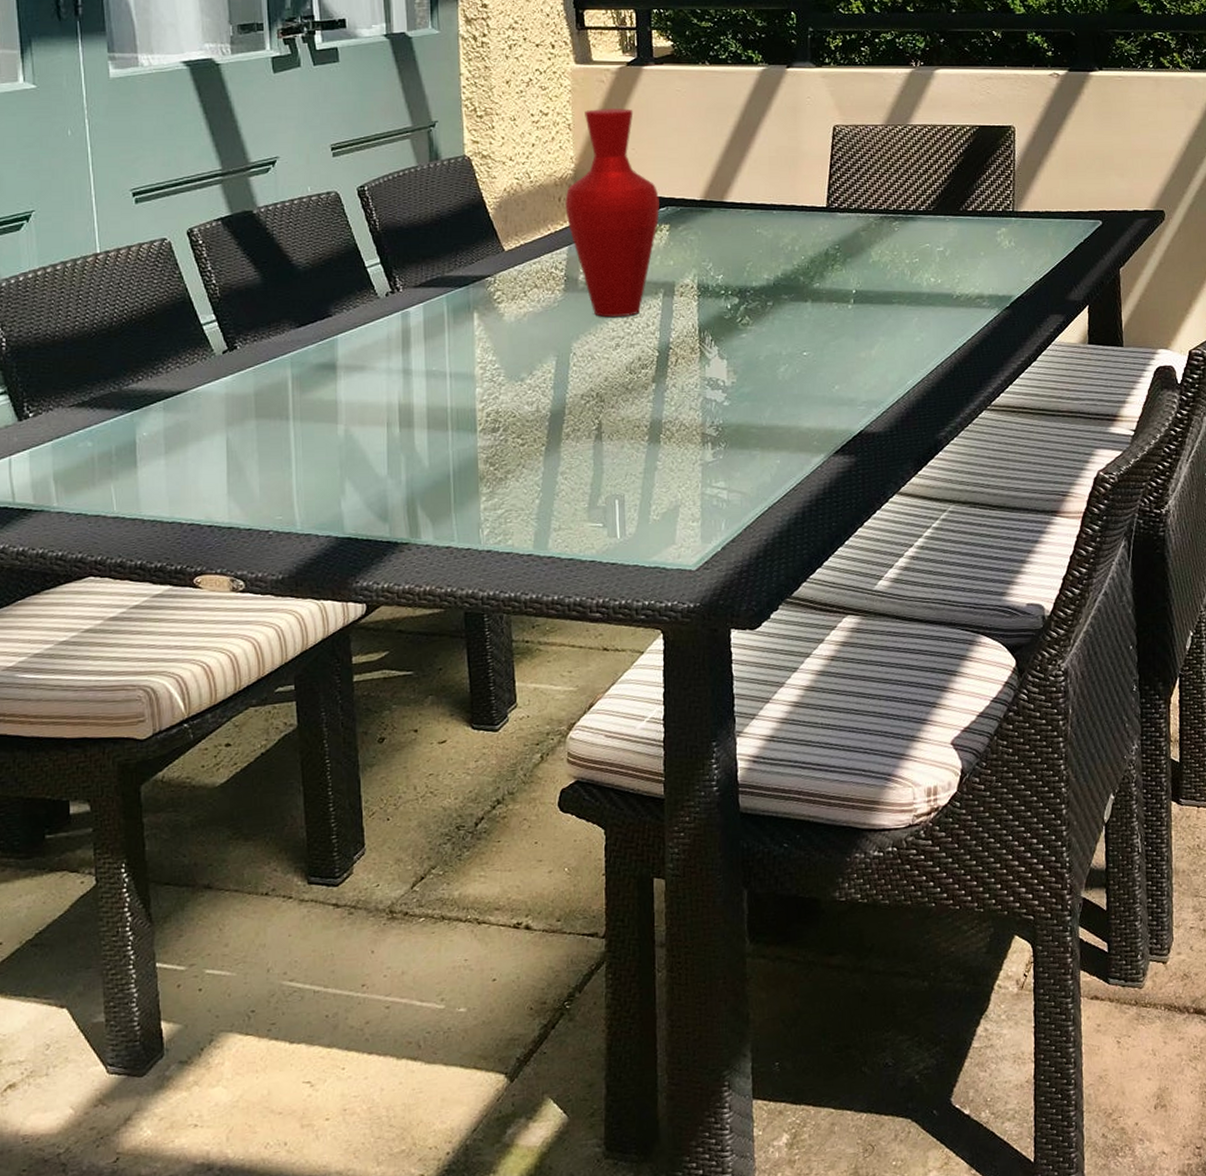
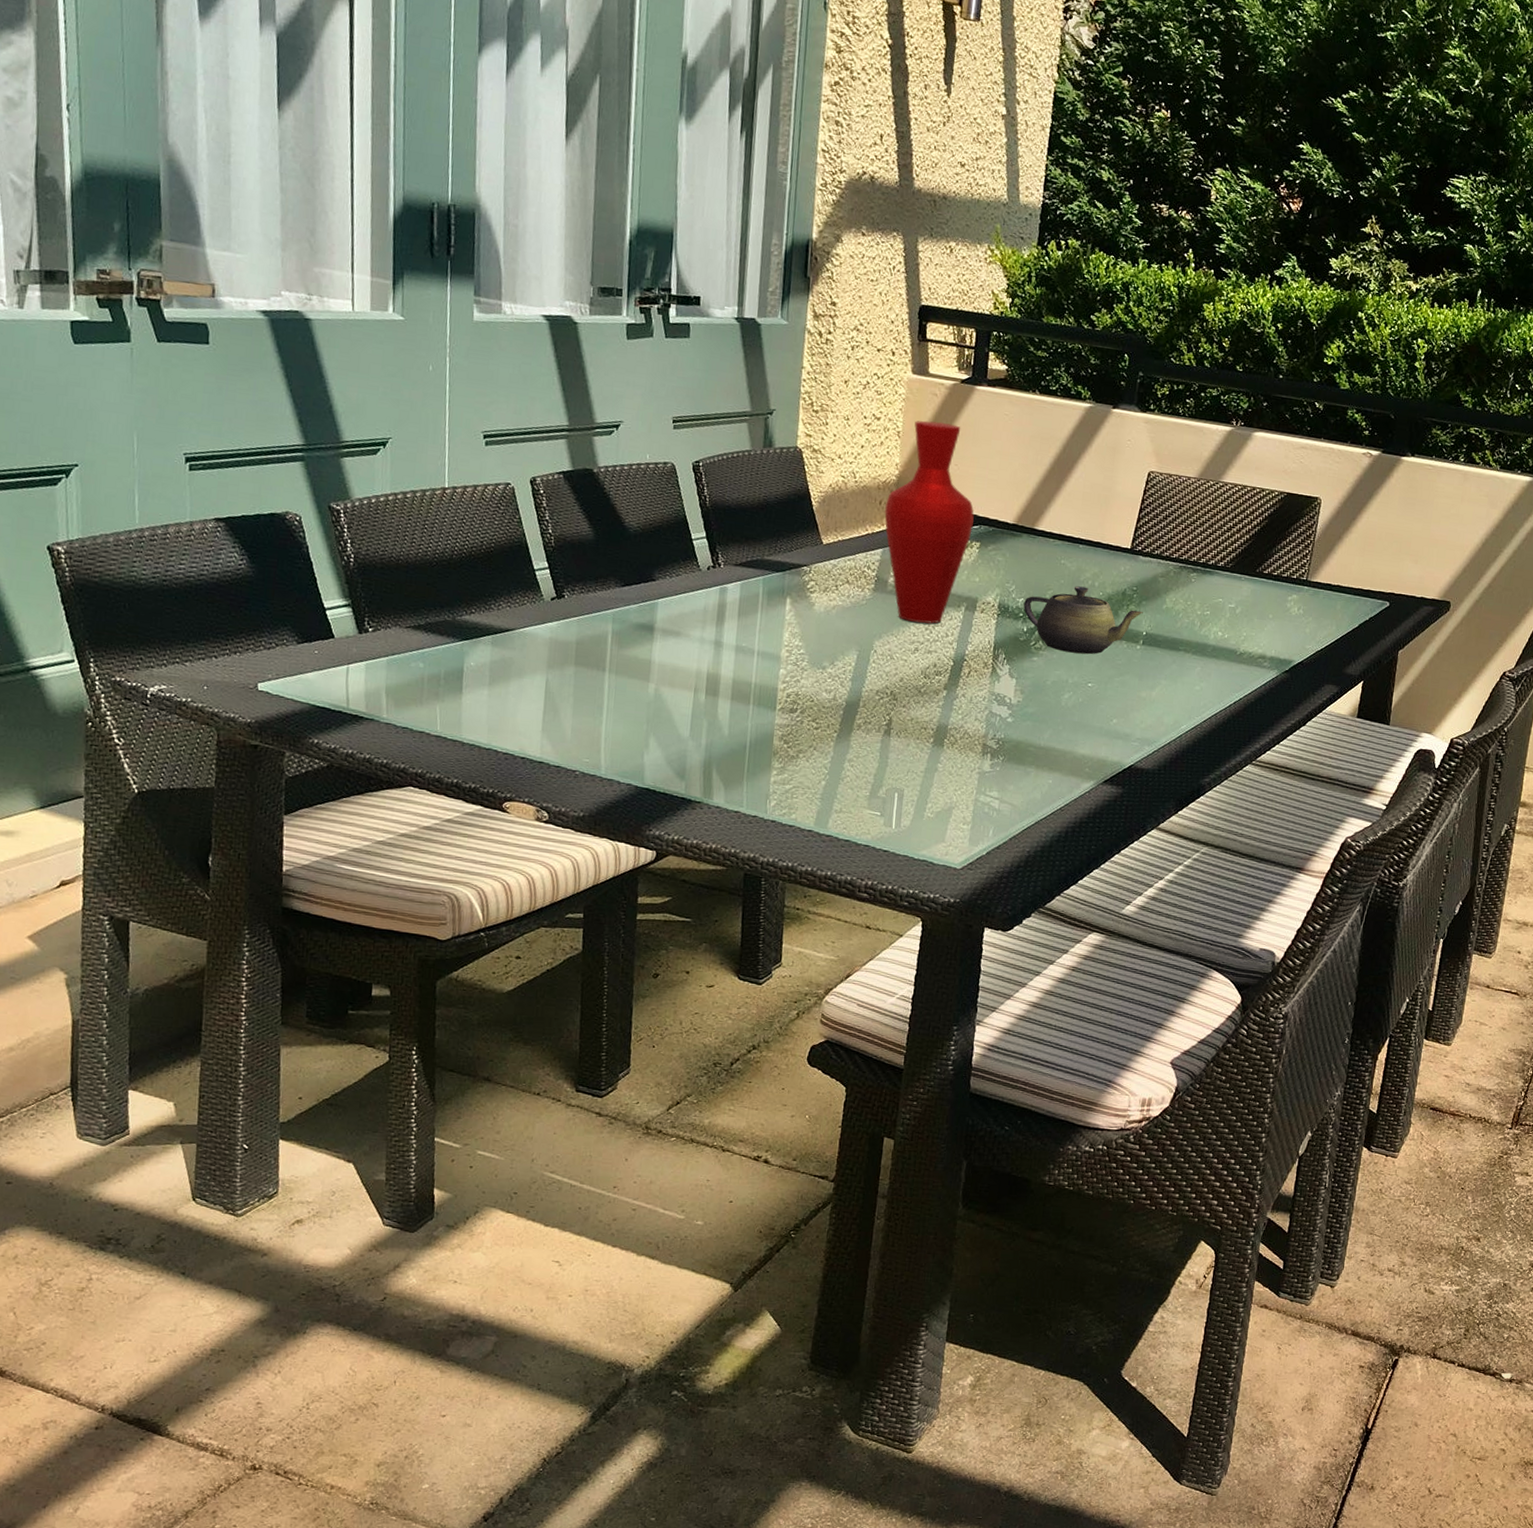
teapot: none [724,253,850,324] -> present [1023,586,1143,655]

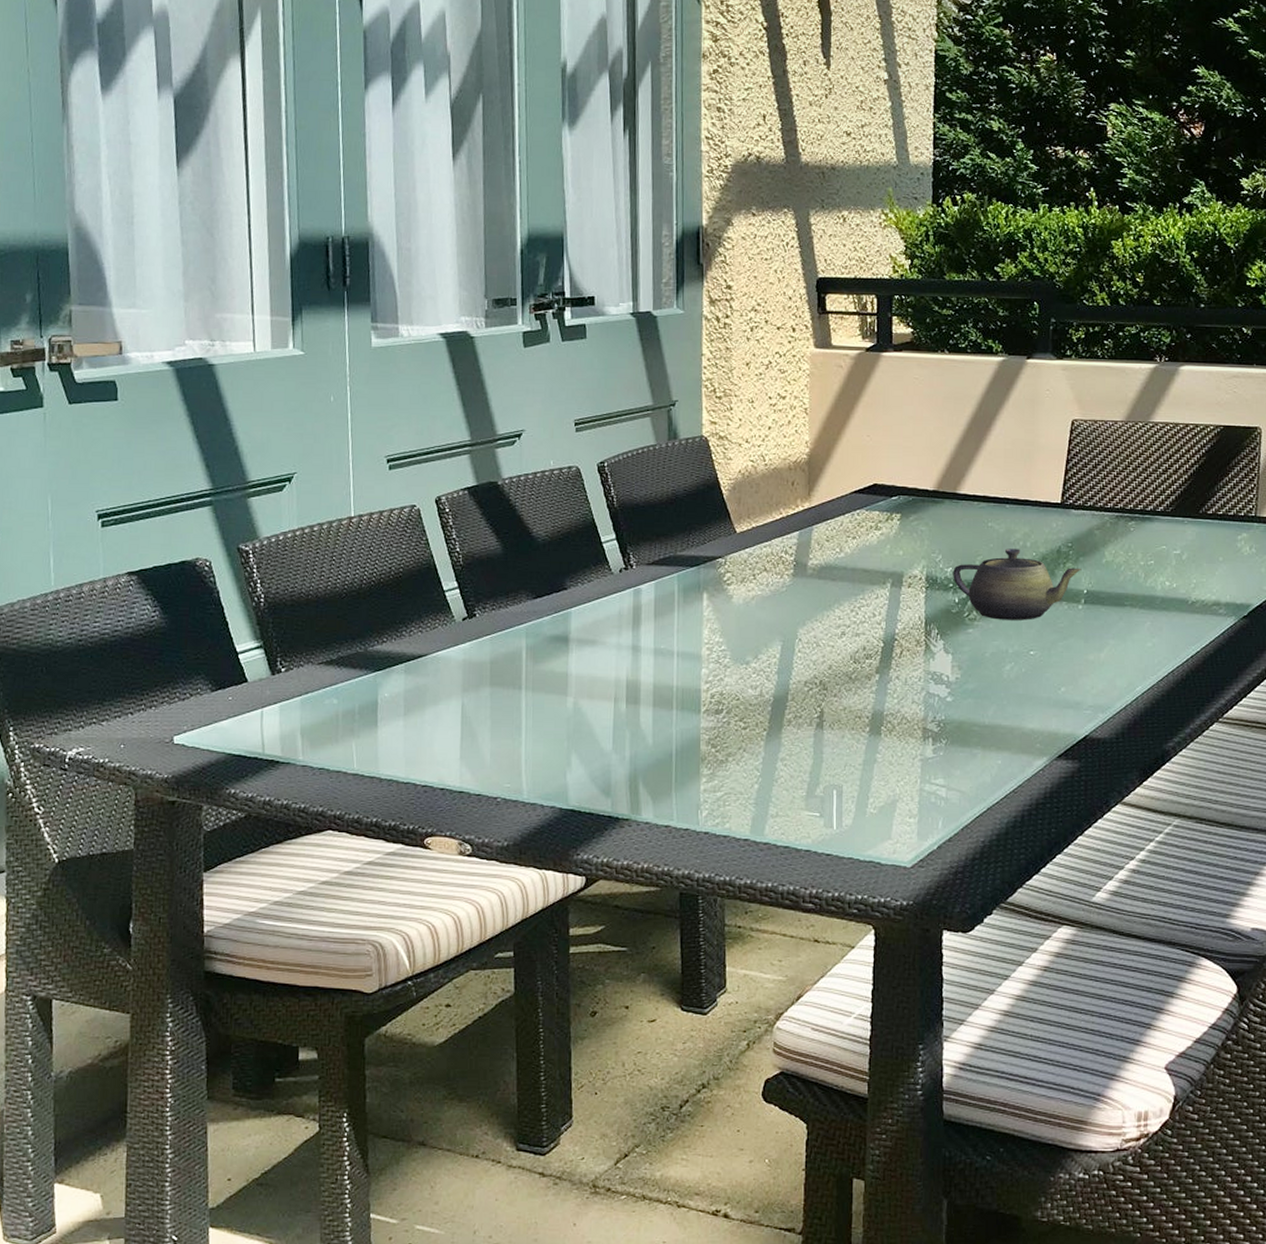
vase: present [884,420,974,624] -> none [798,394,892,606]

